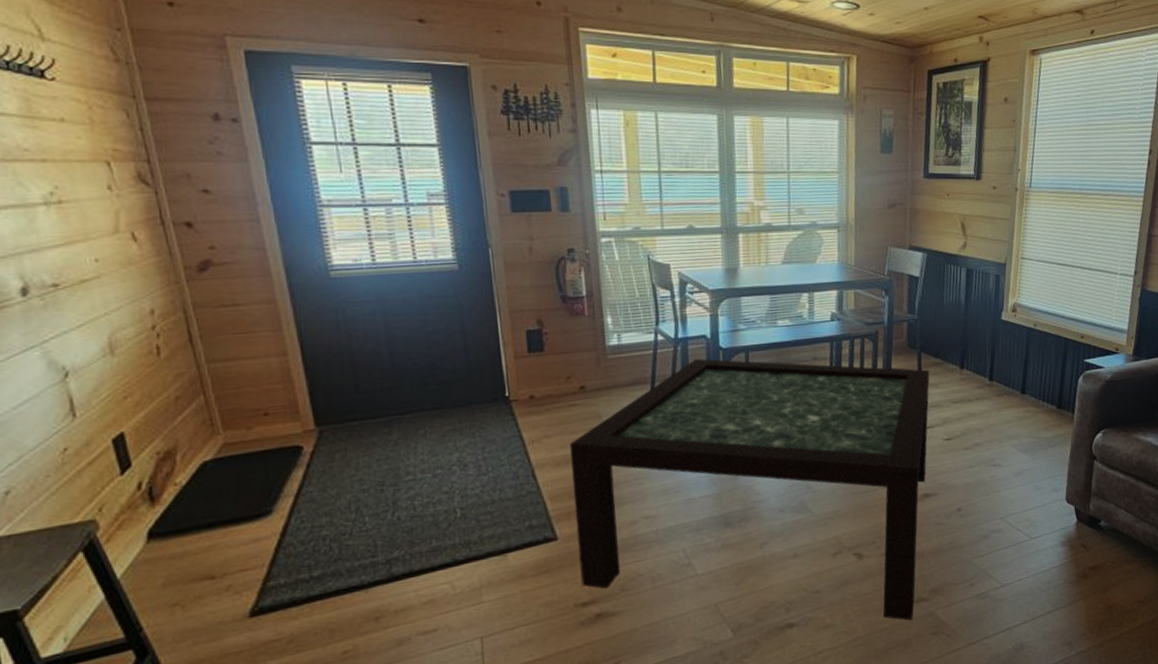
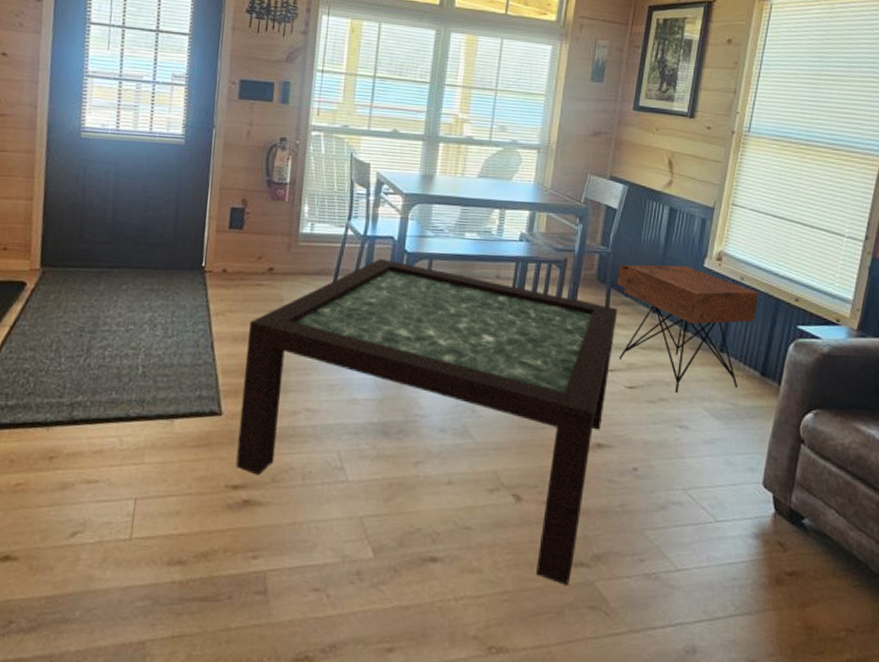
nightstand: none [926,321,1051,437] -> present [617,264,759,394]

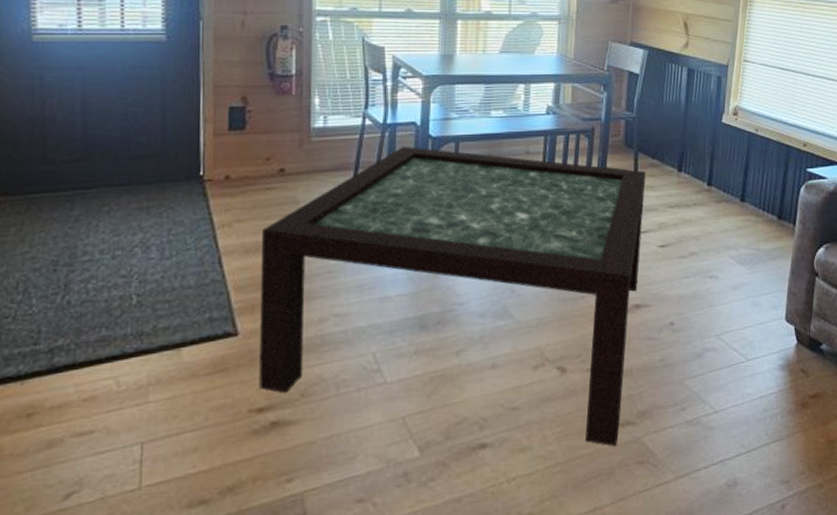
nightstand: present [617,264,759,394] -> none [644,124,772,246]

